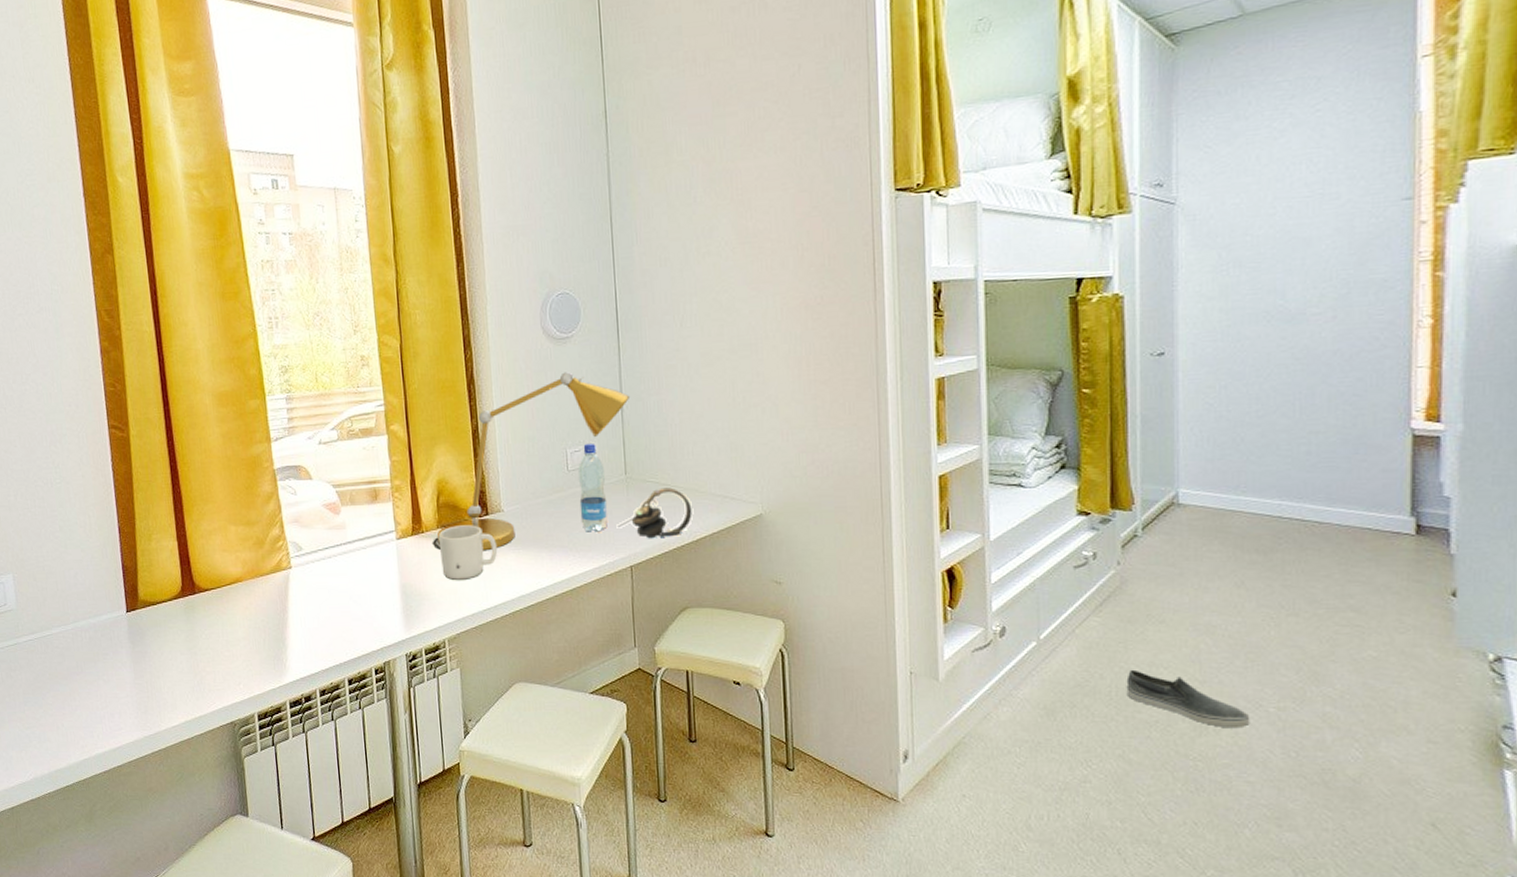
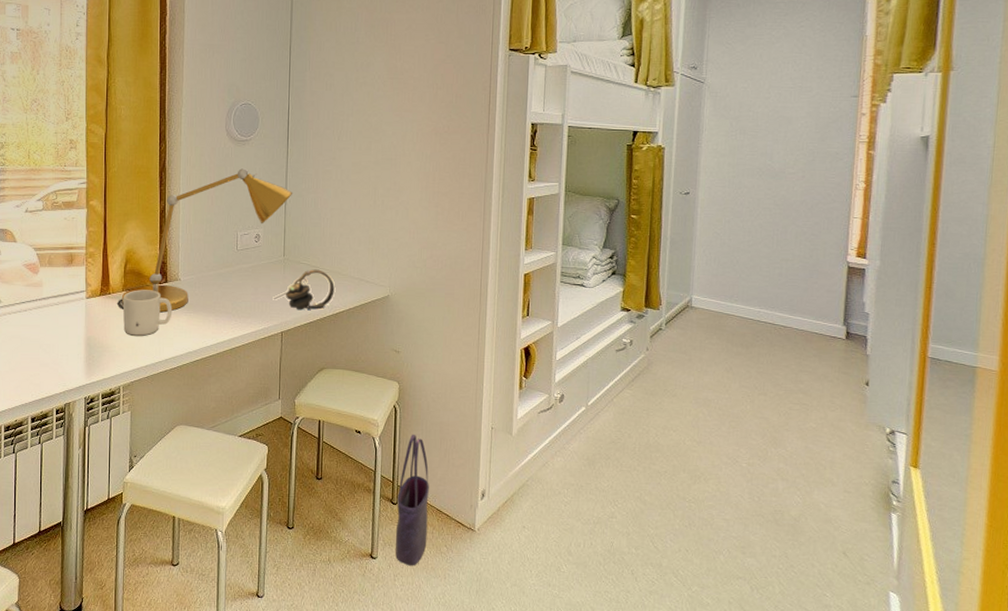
bottle: present [577,443,608,533] -> none [244,228,268,303]
tote bag: none [794,683,837,846] -> present [395,434,429,566]
shoe: present [1126,669,1250,729] -> none [646,431,730,479]

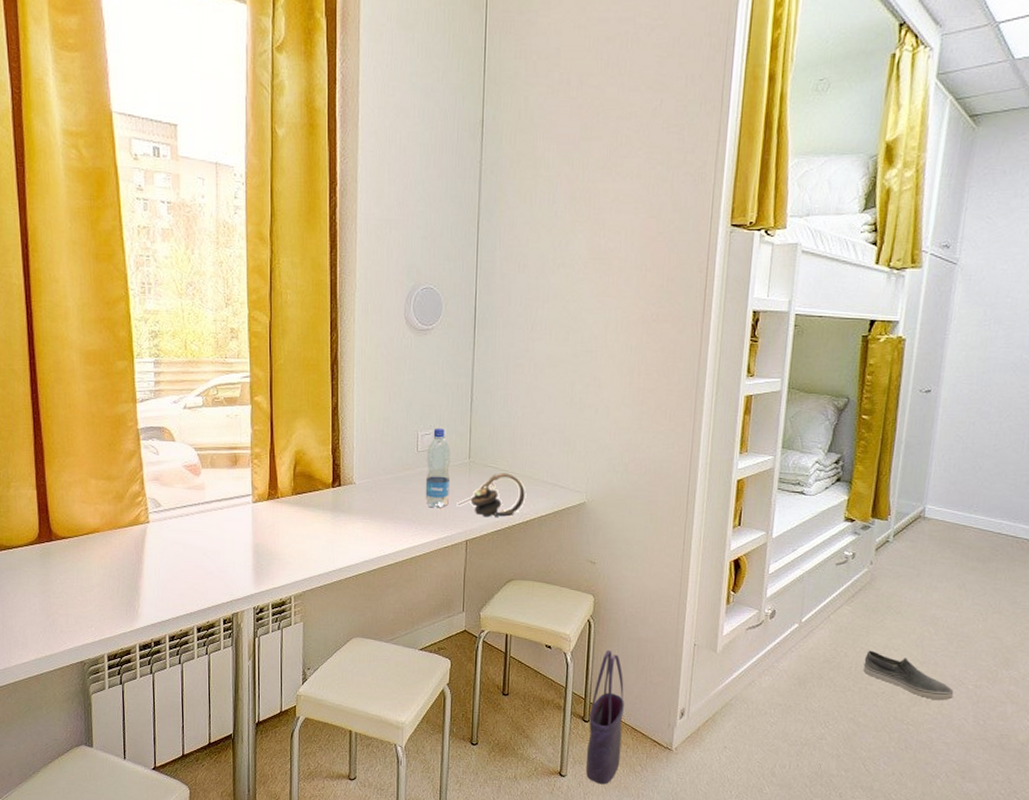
desk lamp: present [118,168,293,313] -> none [287,361,480,519]
mug: present [122,290,173,337] -> none [292,494,347,544]
bottle: none [244,228,268,303] -> present [425,427,451,510]
shoe: none [646,431,730,479] -> present [863,650,954,701]

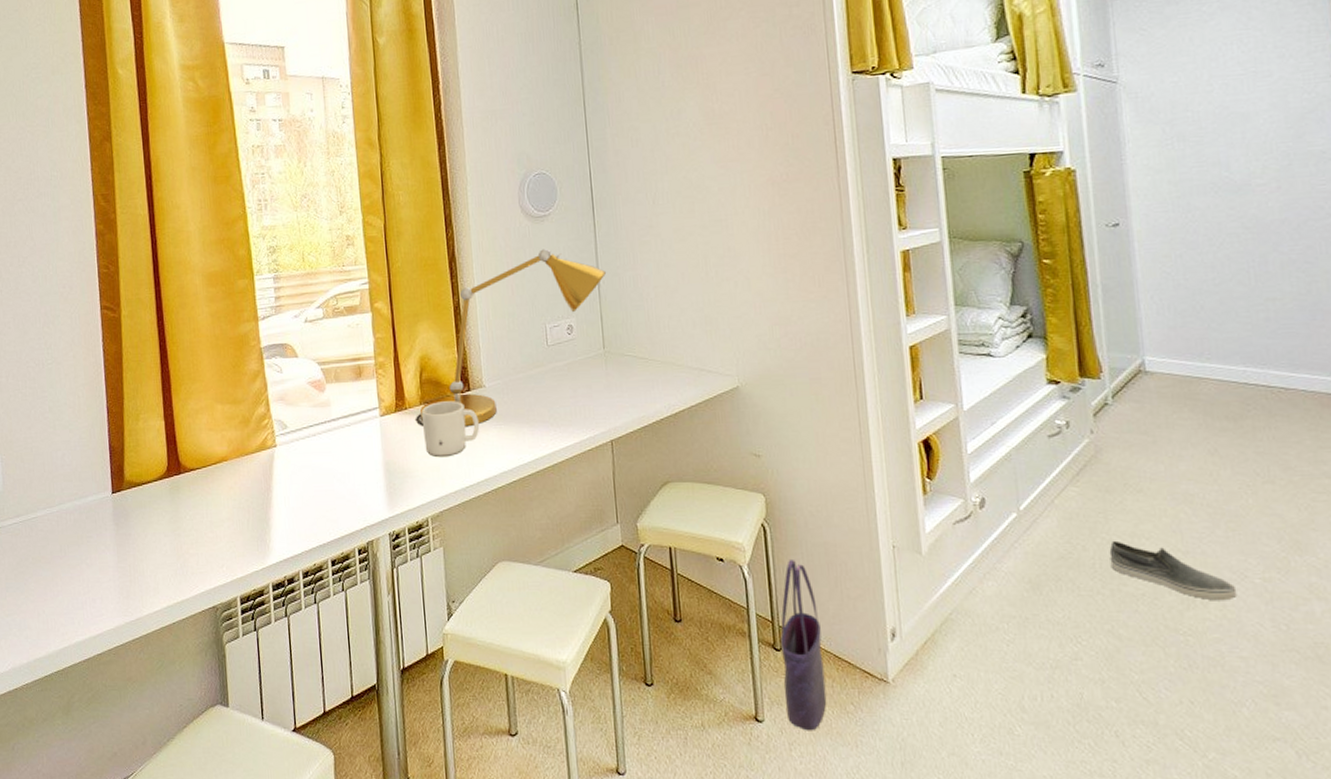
desk lamp: none [287,361,480,519] -> present [416,249,607,427]
mug: none [292,494,347,544] -> present [421,401,480,458]
bottle: present [425,427,451,510] -> none [557,318,588,408]
headphones: present [458,473,525,518] -> none [597,361,670,413]

